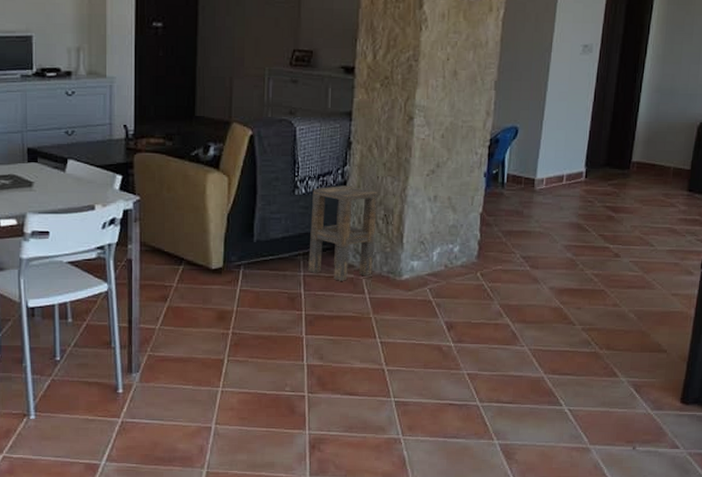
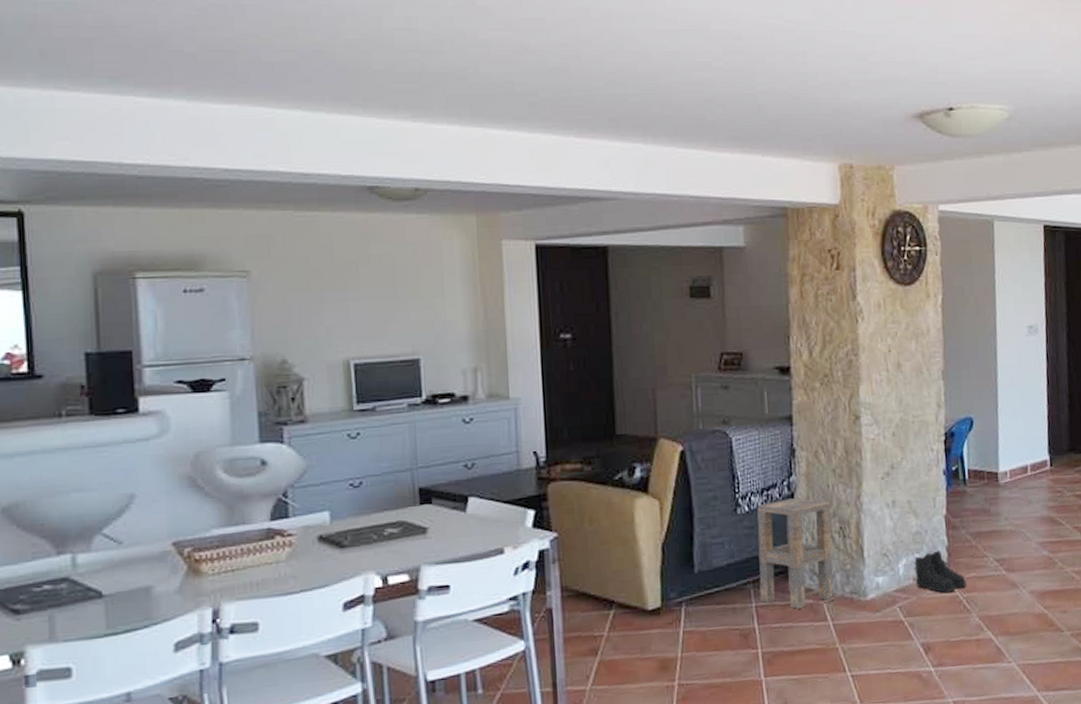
boots: none [446,243,493,280] -> present [913,550,968,593]

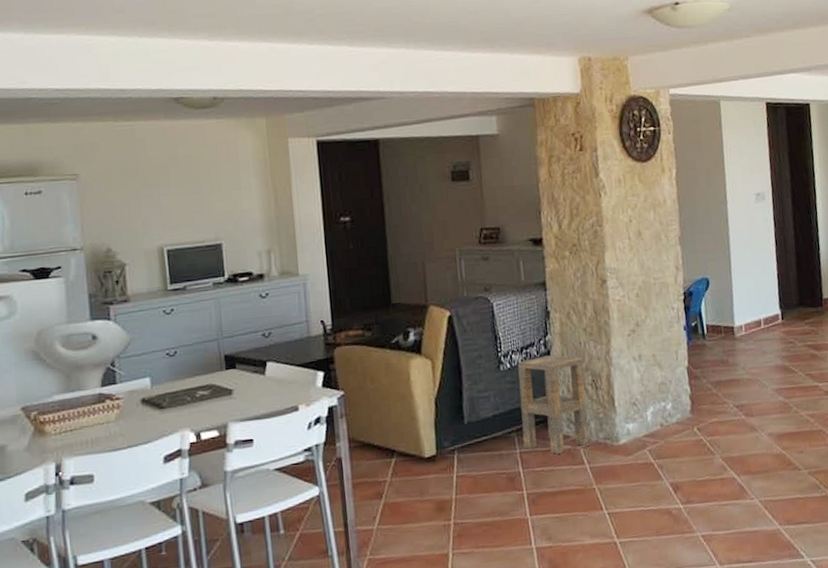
boots: present [913,550,968,593] -> none [660,398,710,437]

